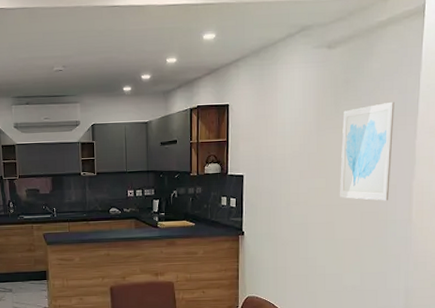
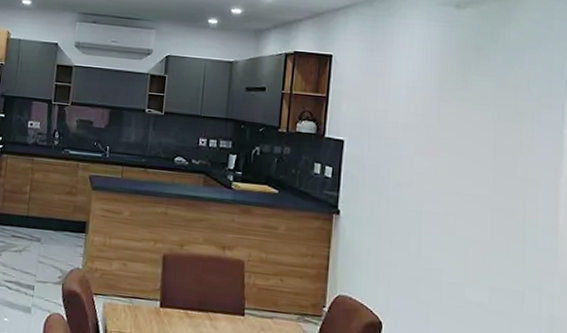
wall art: present [339,101,394,201] -> none [464,78,537,199]

